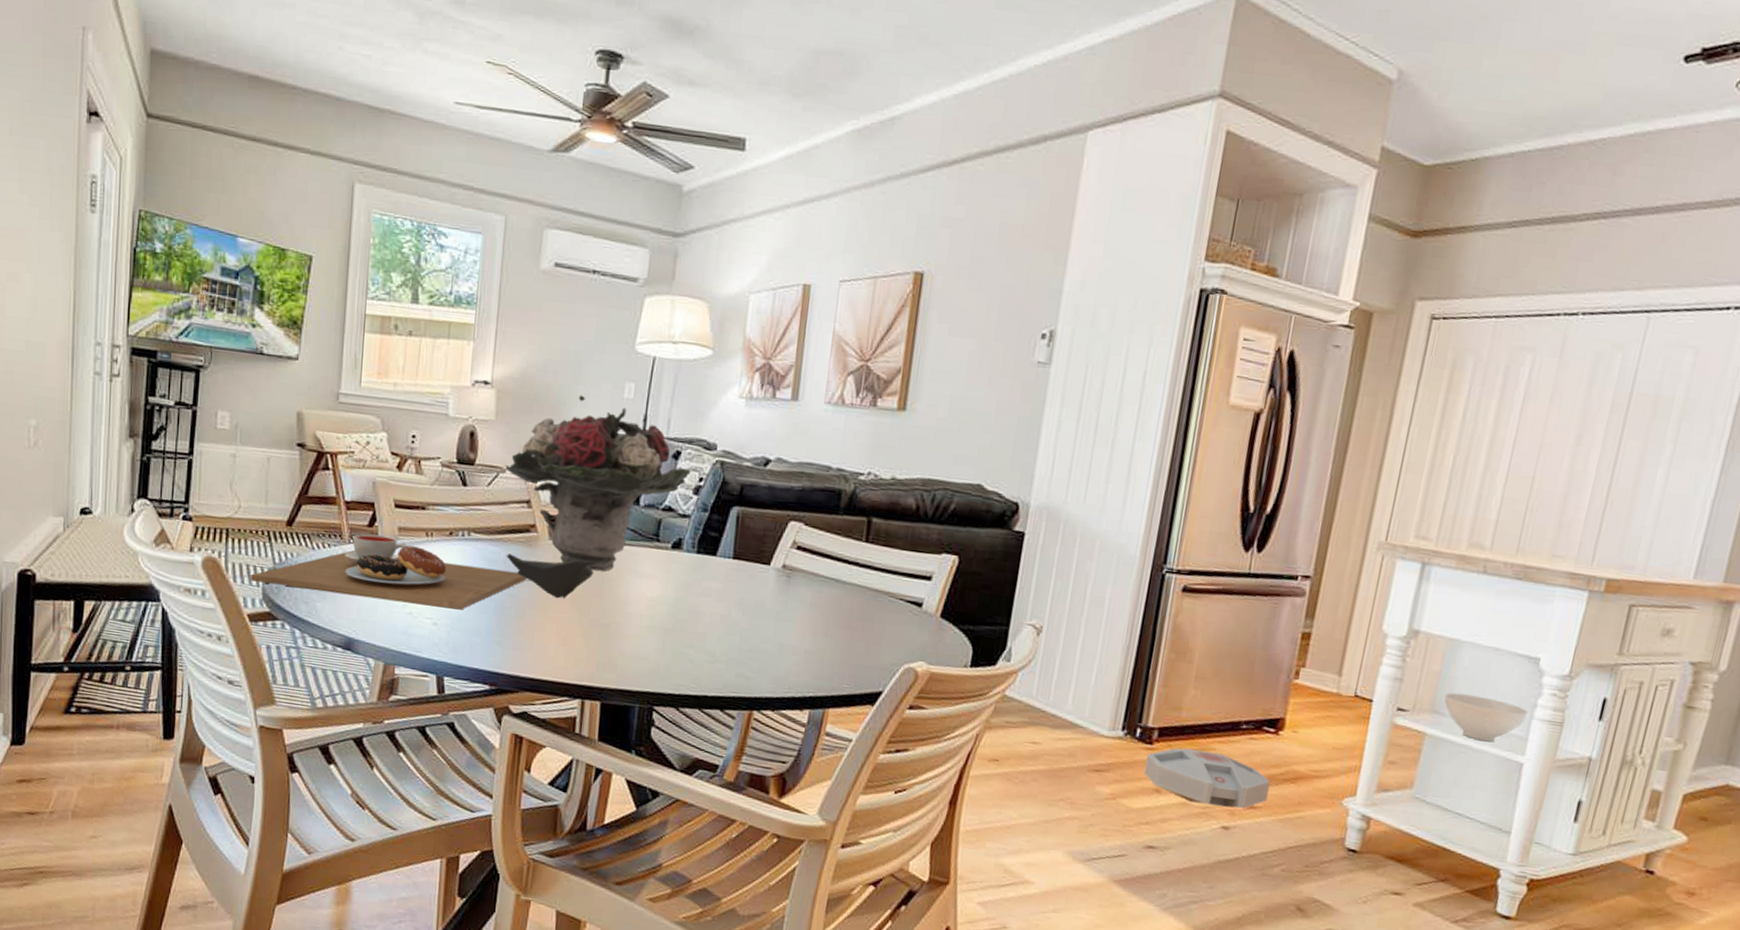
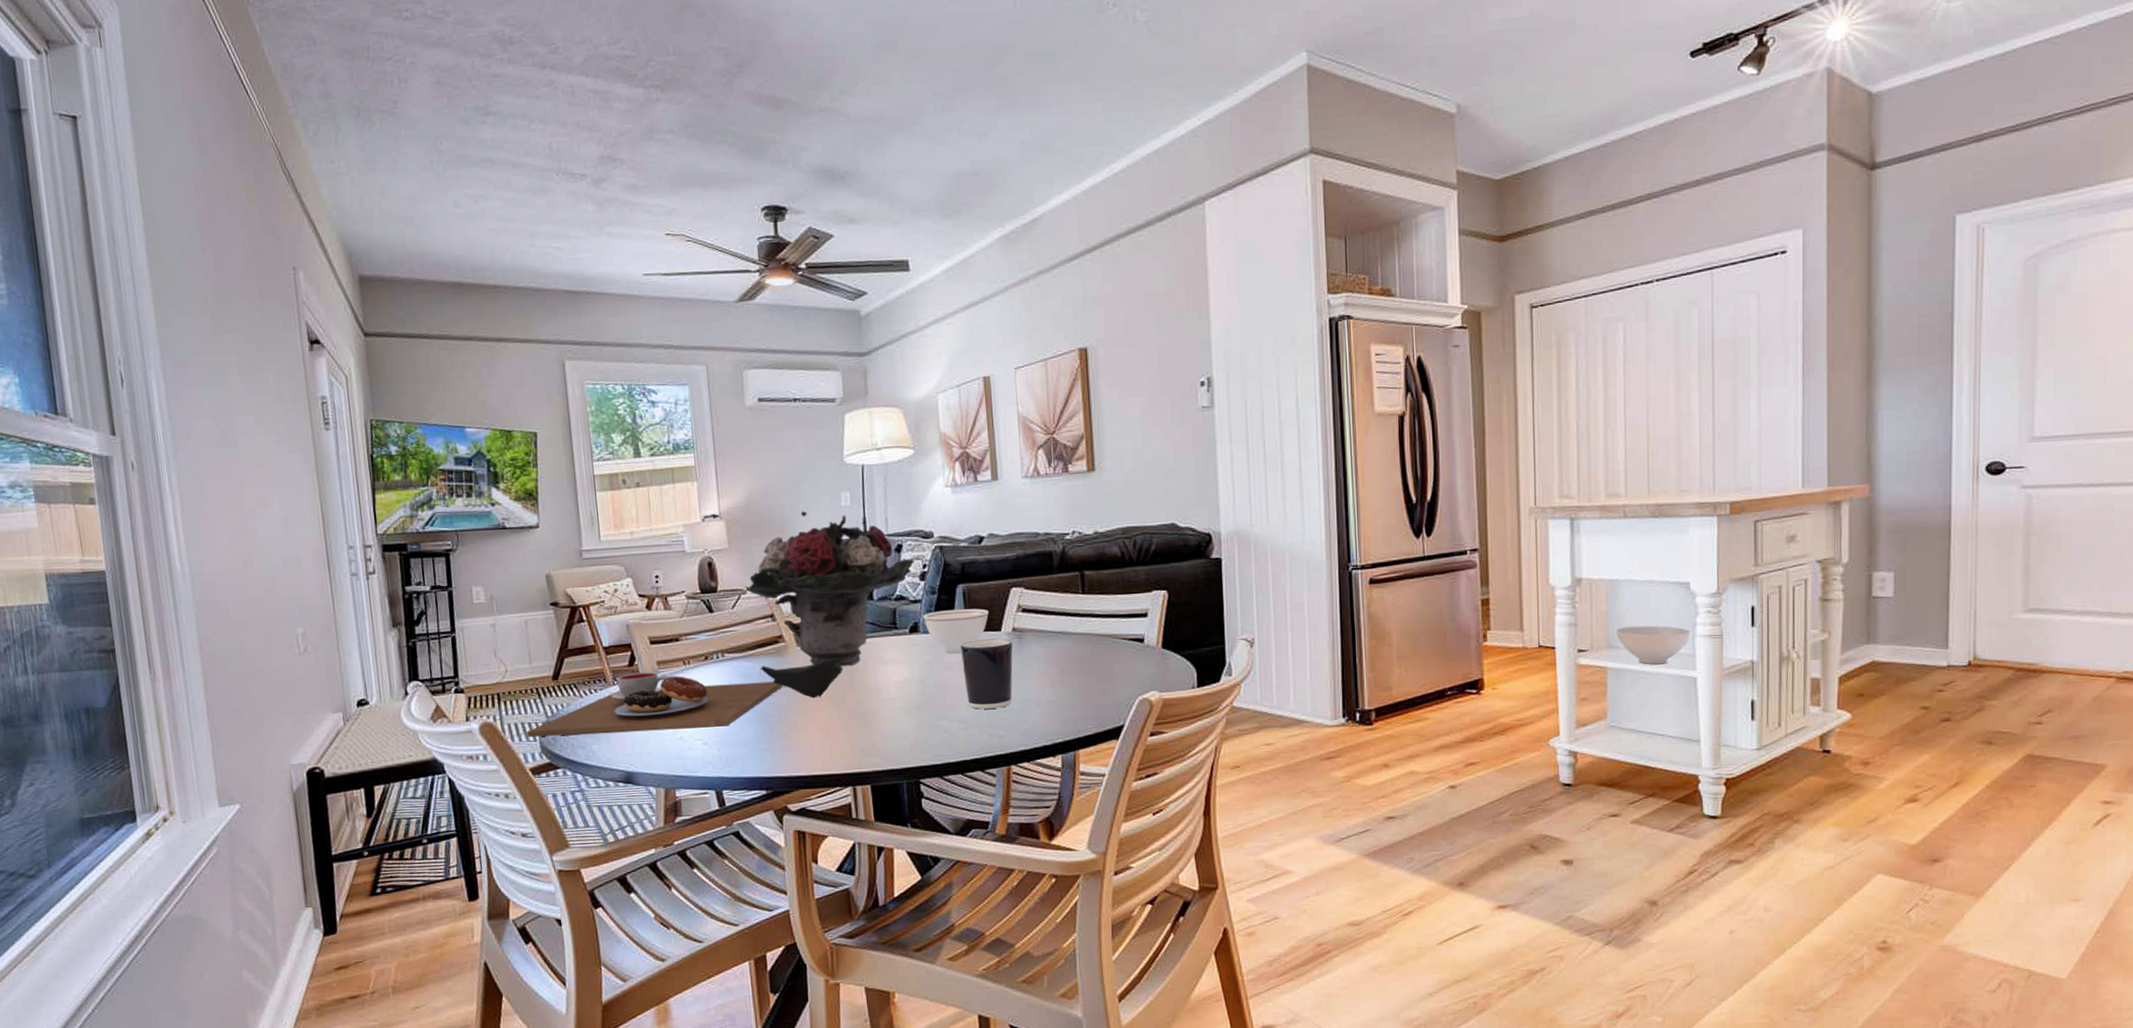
bowl: none [688,530,761,581] -> present [922,608,989,654]
mug: none [719,569,780,648] -> present [959,638,1013,709]
robot vacuum: present [1143,748,1271,809] -> none [1369,721,1483,770]

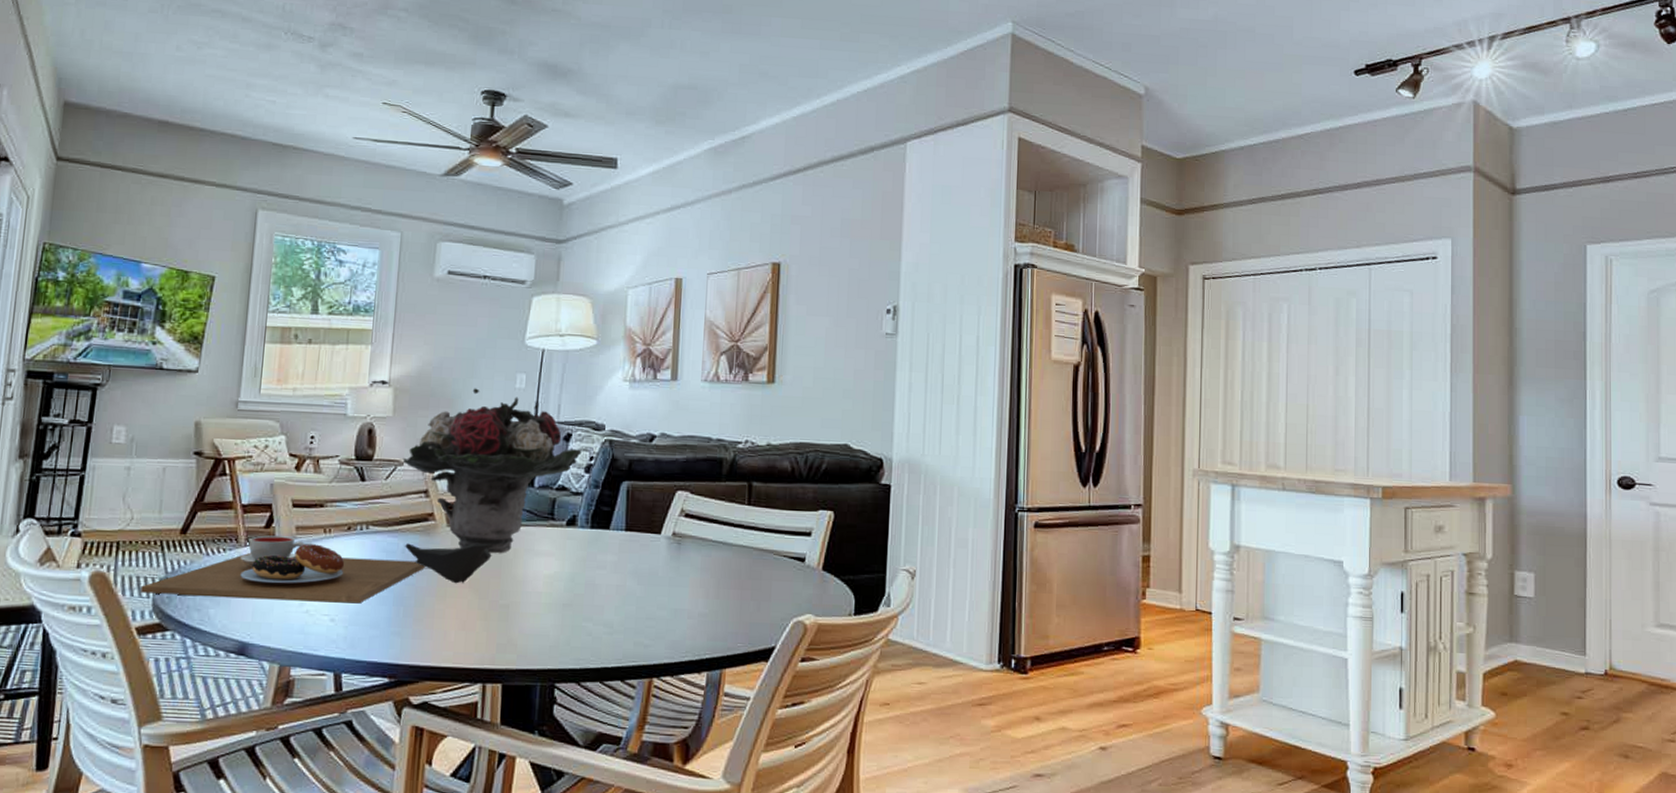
bowl: present [922,608,989,654] -> none [582,506,651,553]
mug: present [959,638,1013,709] -> none [616,541,671,615]
bowl: present [1615,625,1691,665] -> none [1271,599,1343,642]

